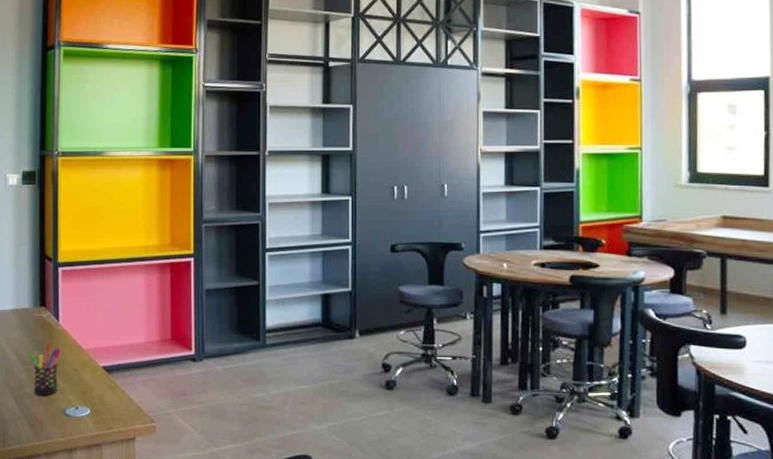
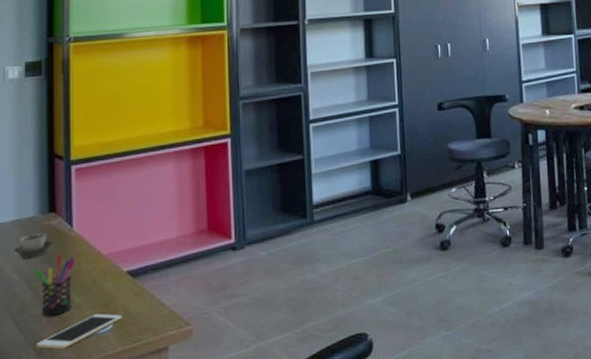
cup: none [12,323,43,344] -> present [13,233,53,259]
cell phone: none [29,400,98,425] -> present [35,313,122,350]

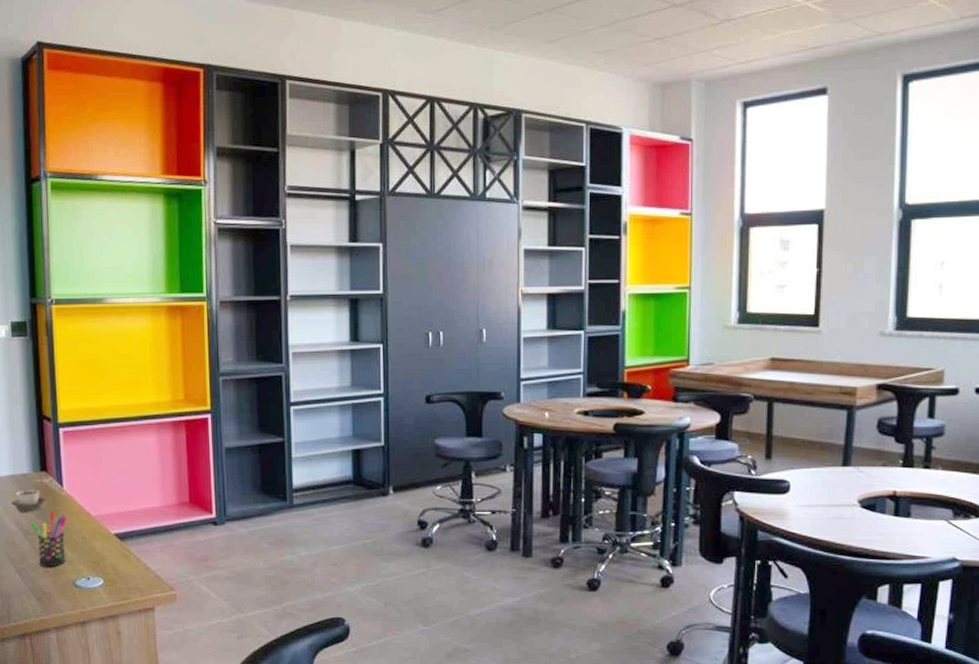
cell phone: present [35,313,122,350] -> none [35,570,111,598]

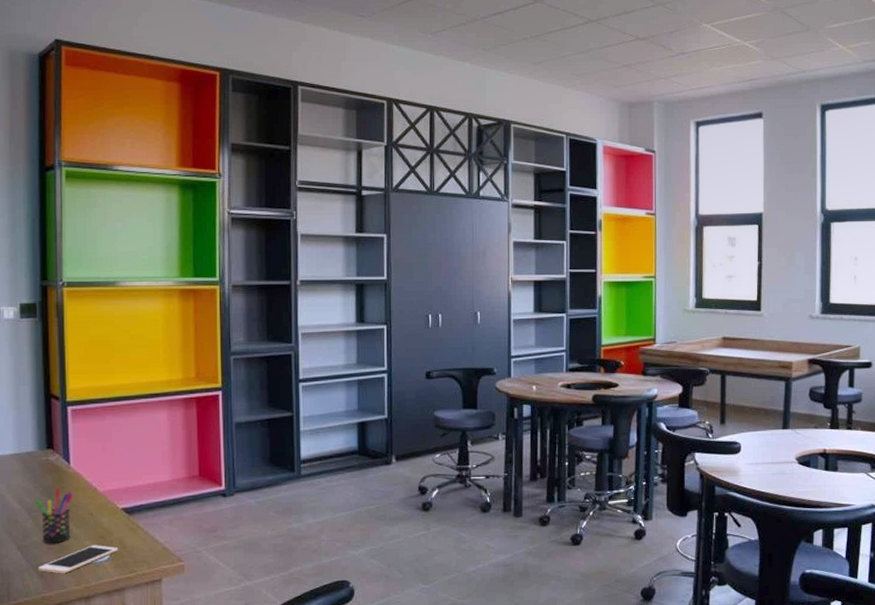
cup: present [10,490,46,512] -> none [14,467,52,490]
cell phone: none [35,570,111,598] -> present [37,545,118,574]

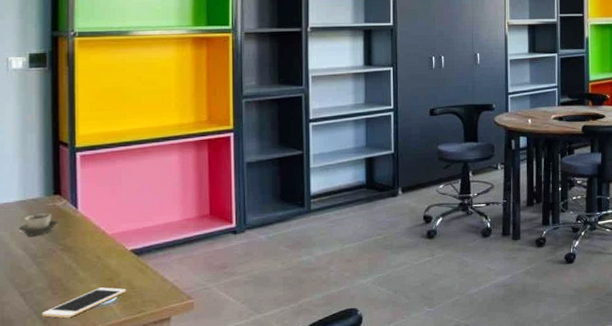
cup: none [14,467,52,490] -> present [18,213,58,236]
pen holder: present [35,488,74,544] -> none [40,232,81,289]

